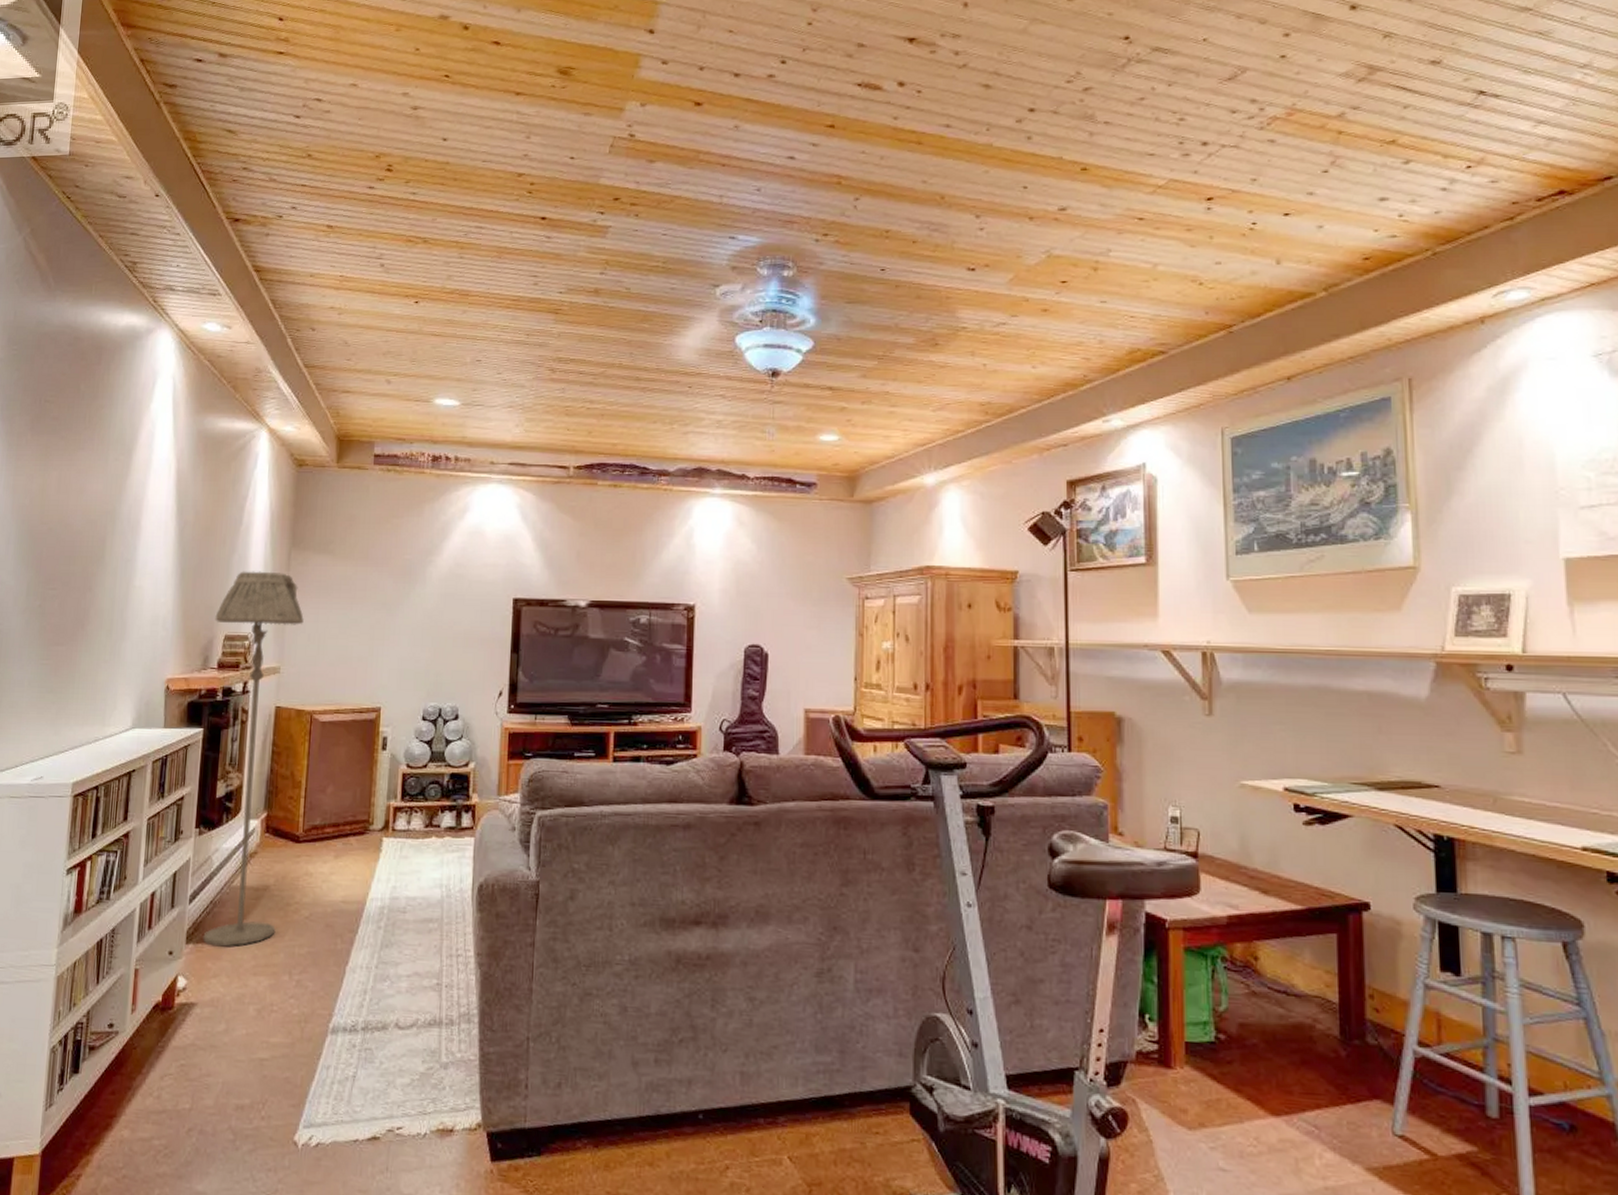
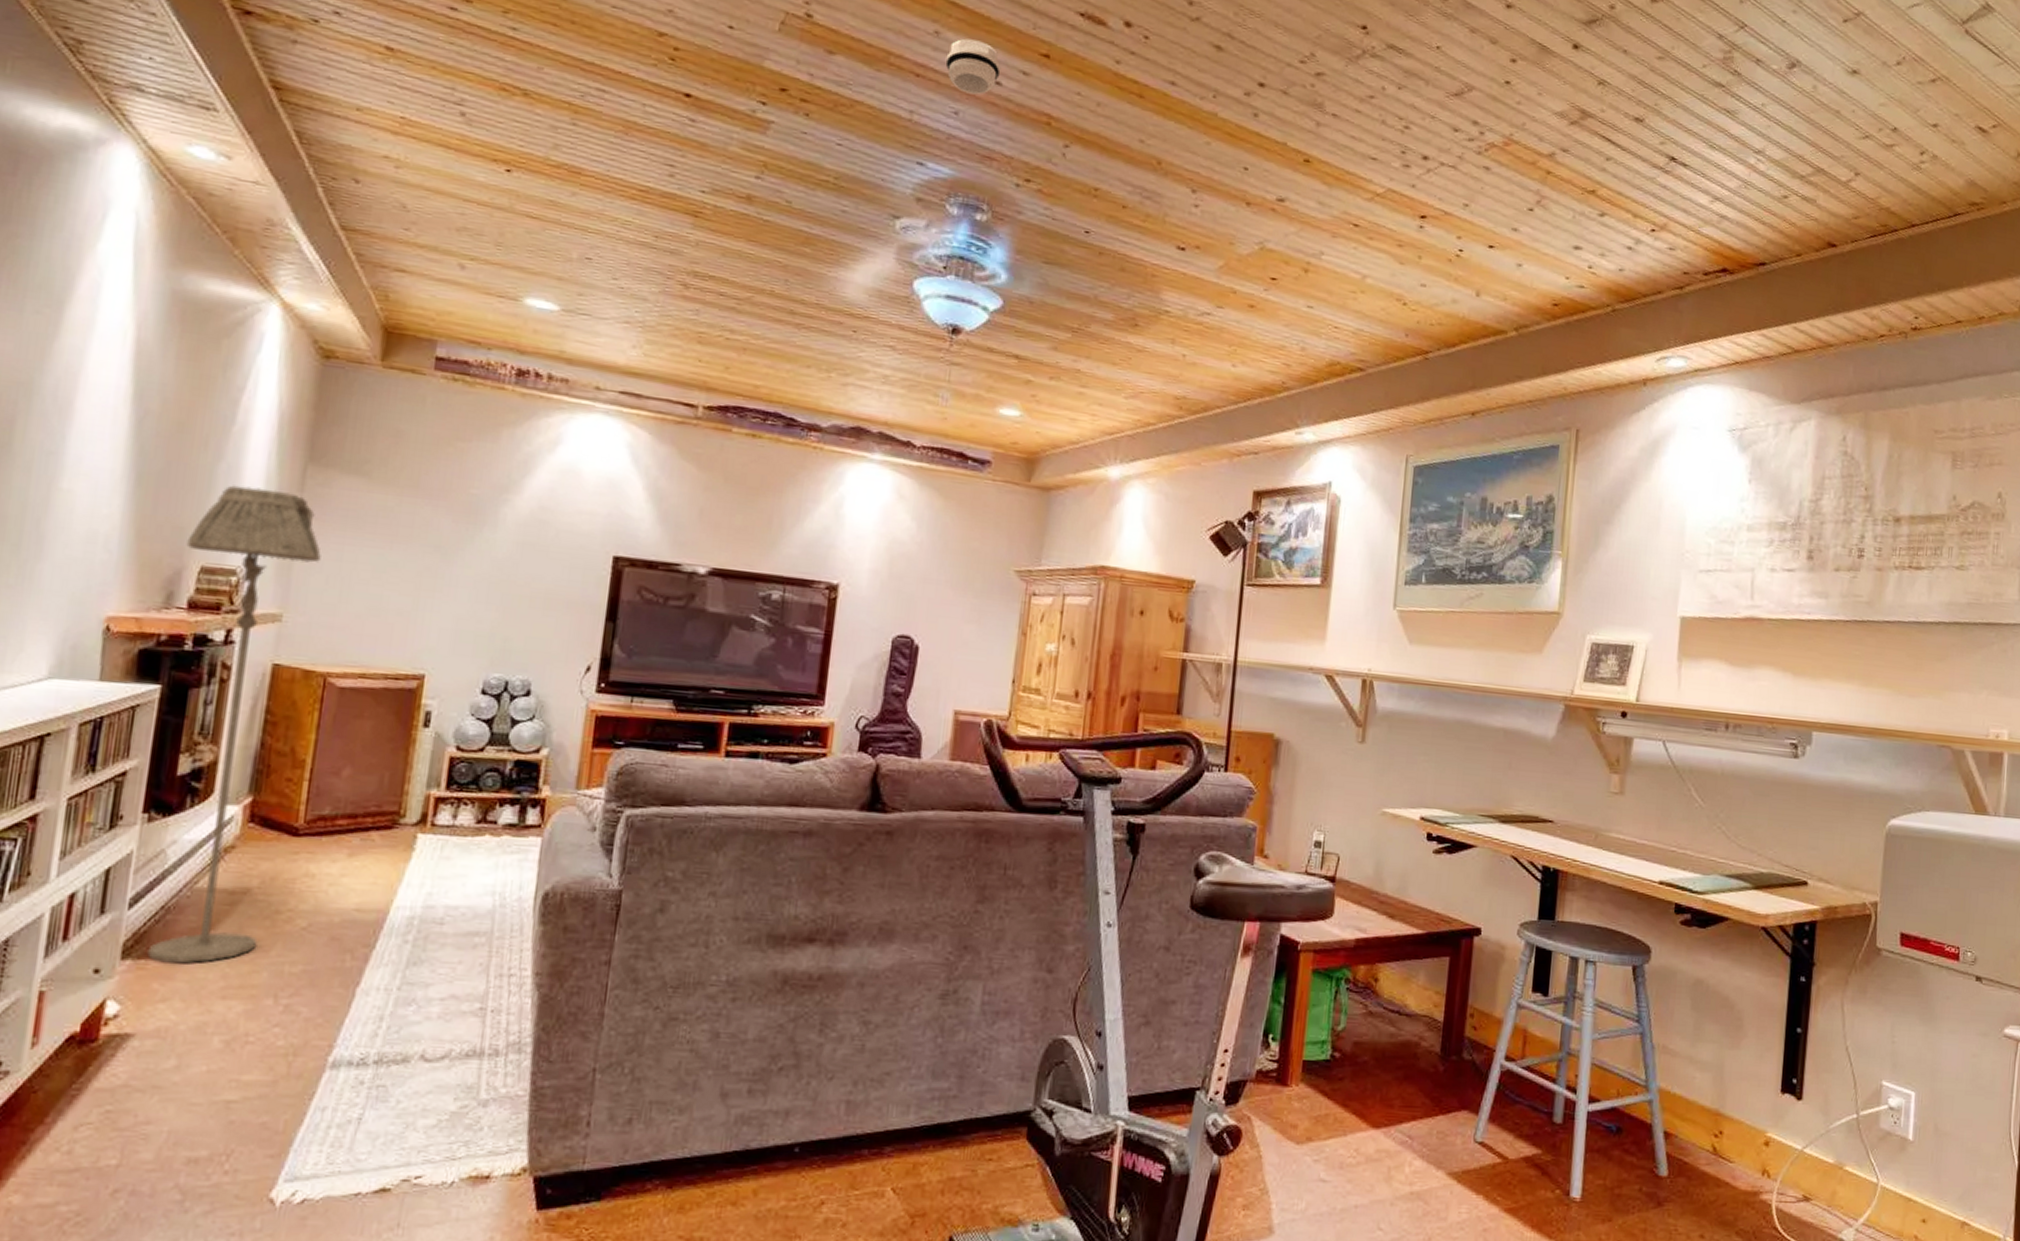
smoke detector: none [746,126,793,172] -> present [945,38,1001,95]

